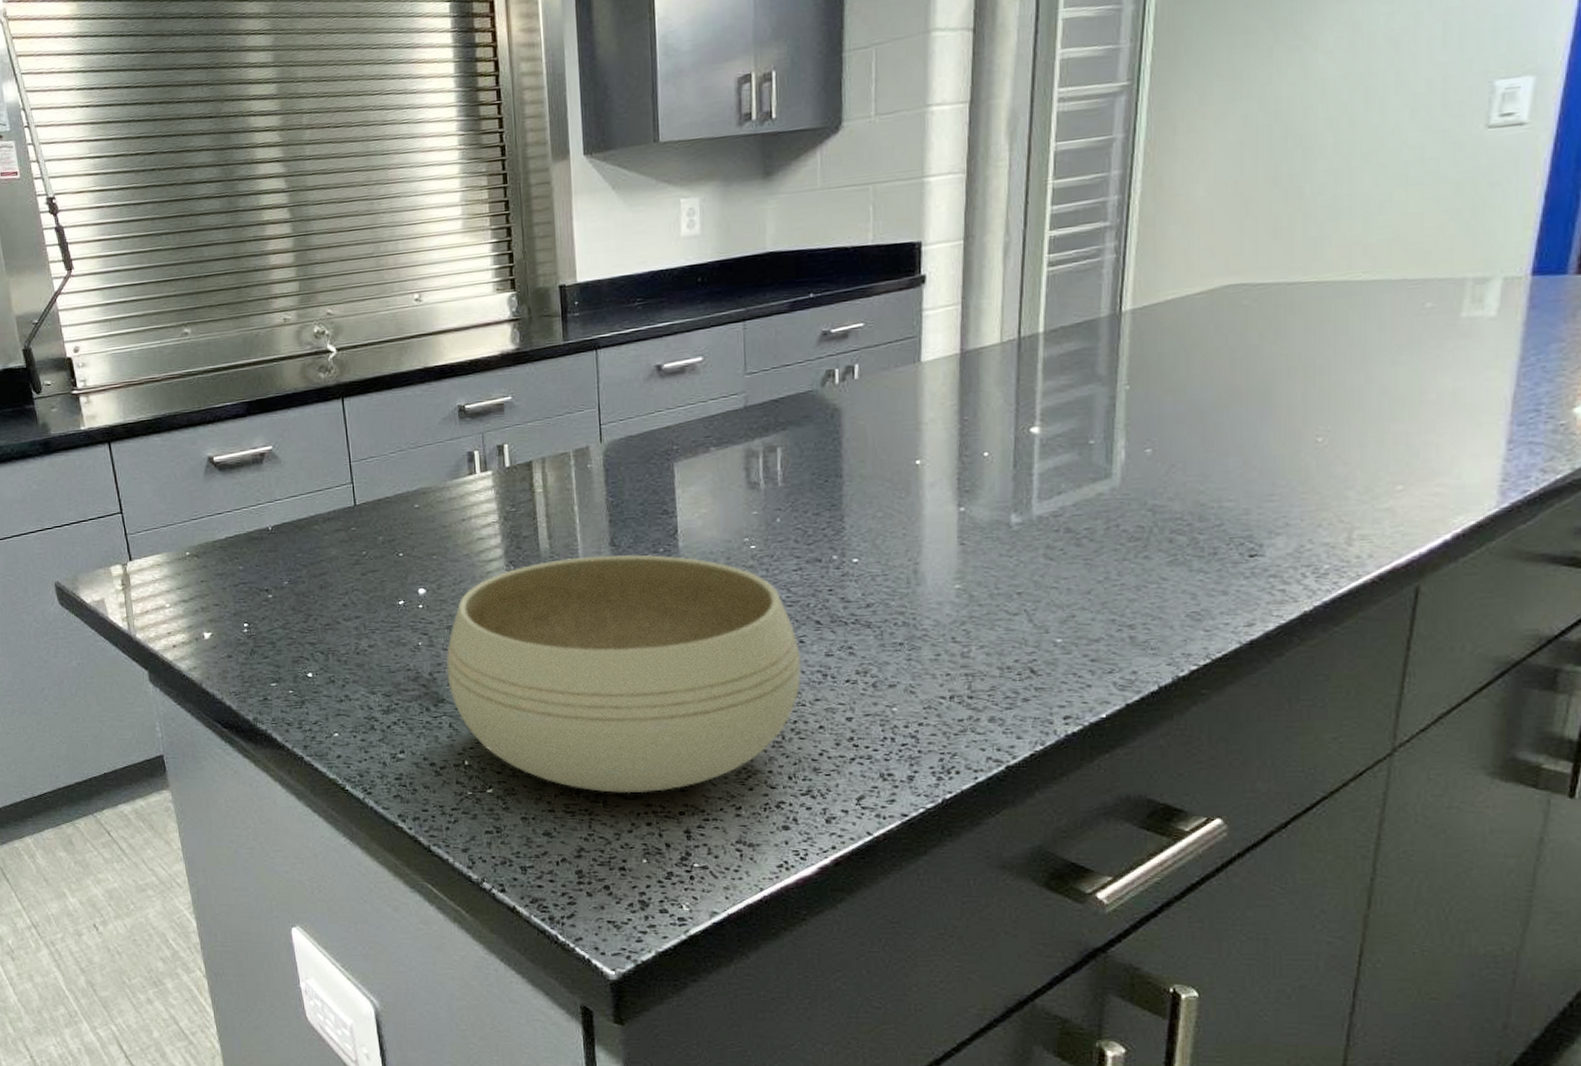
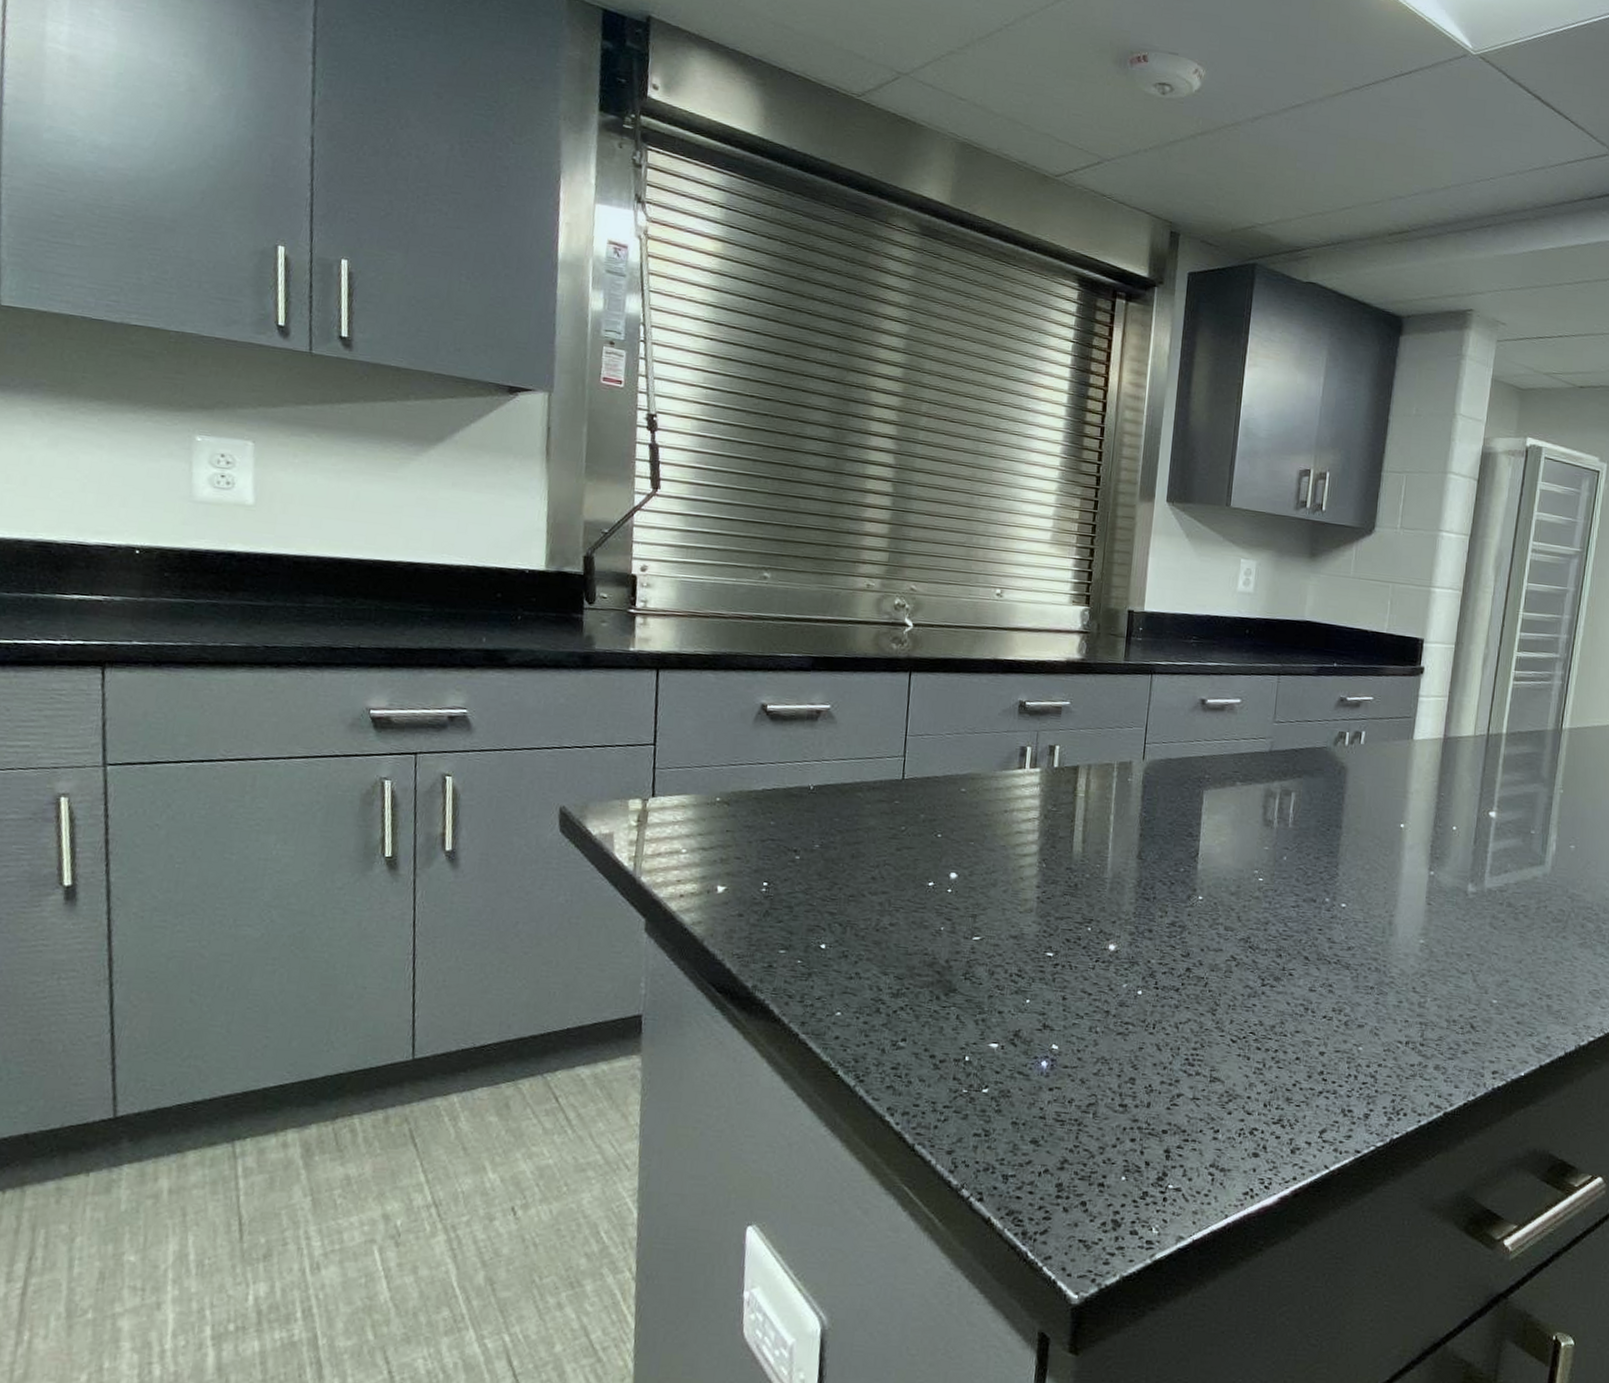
bowl: present [446,554,802,794] -> none [962,864,1289,1108]

